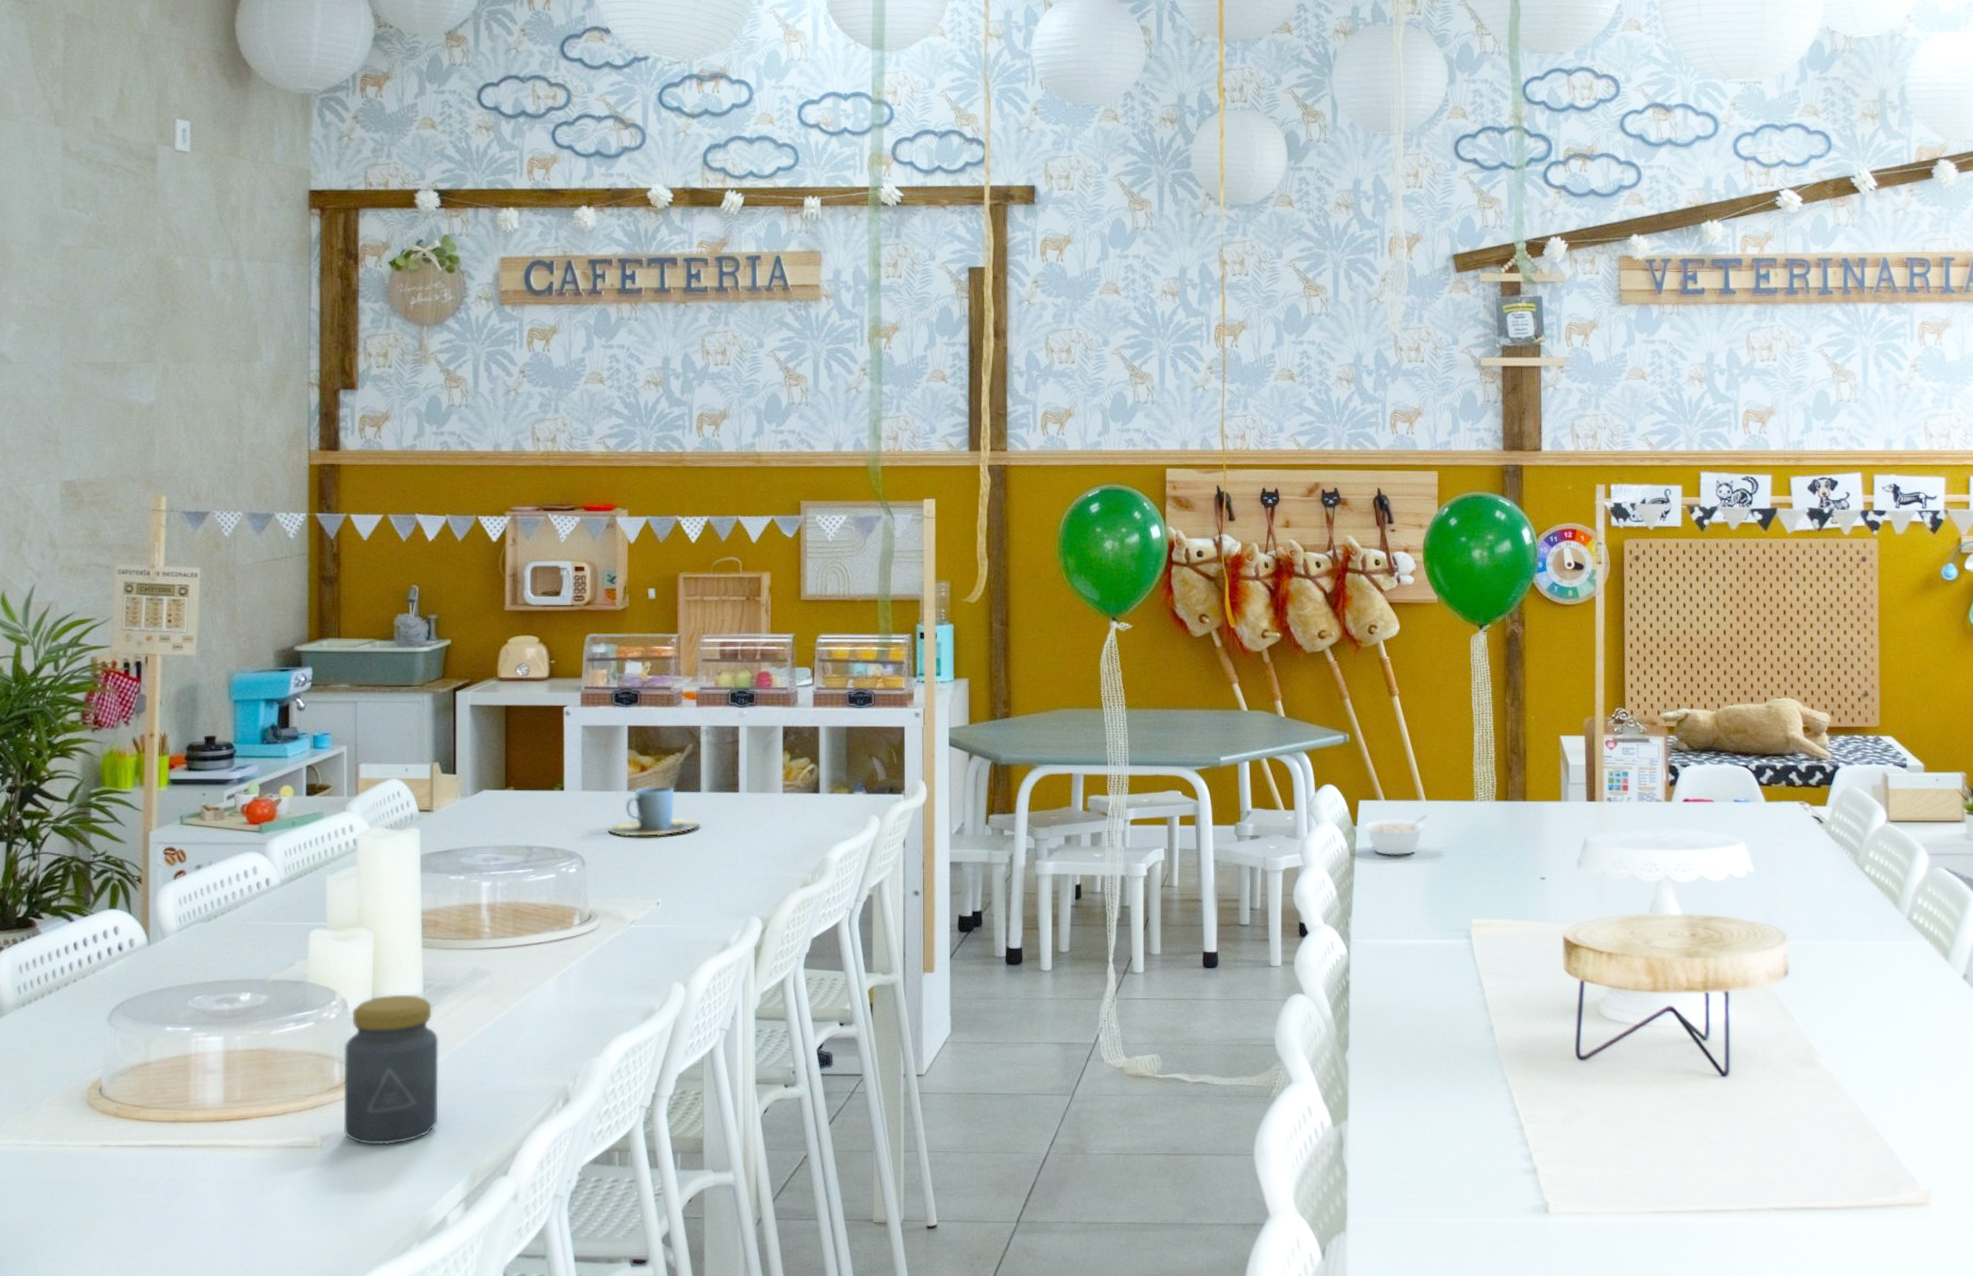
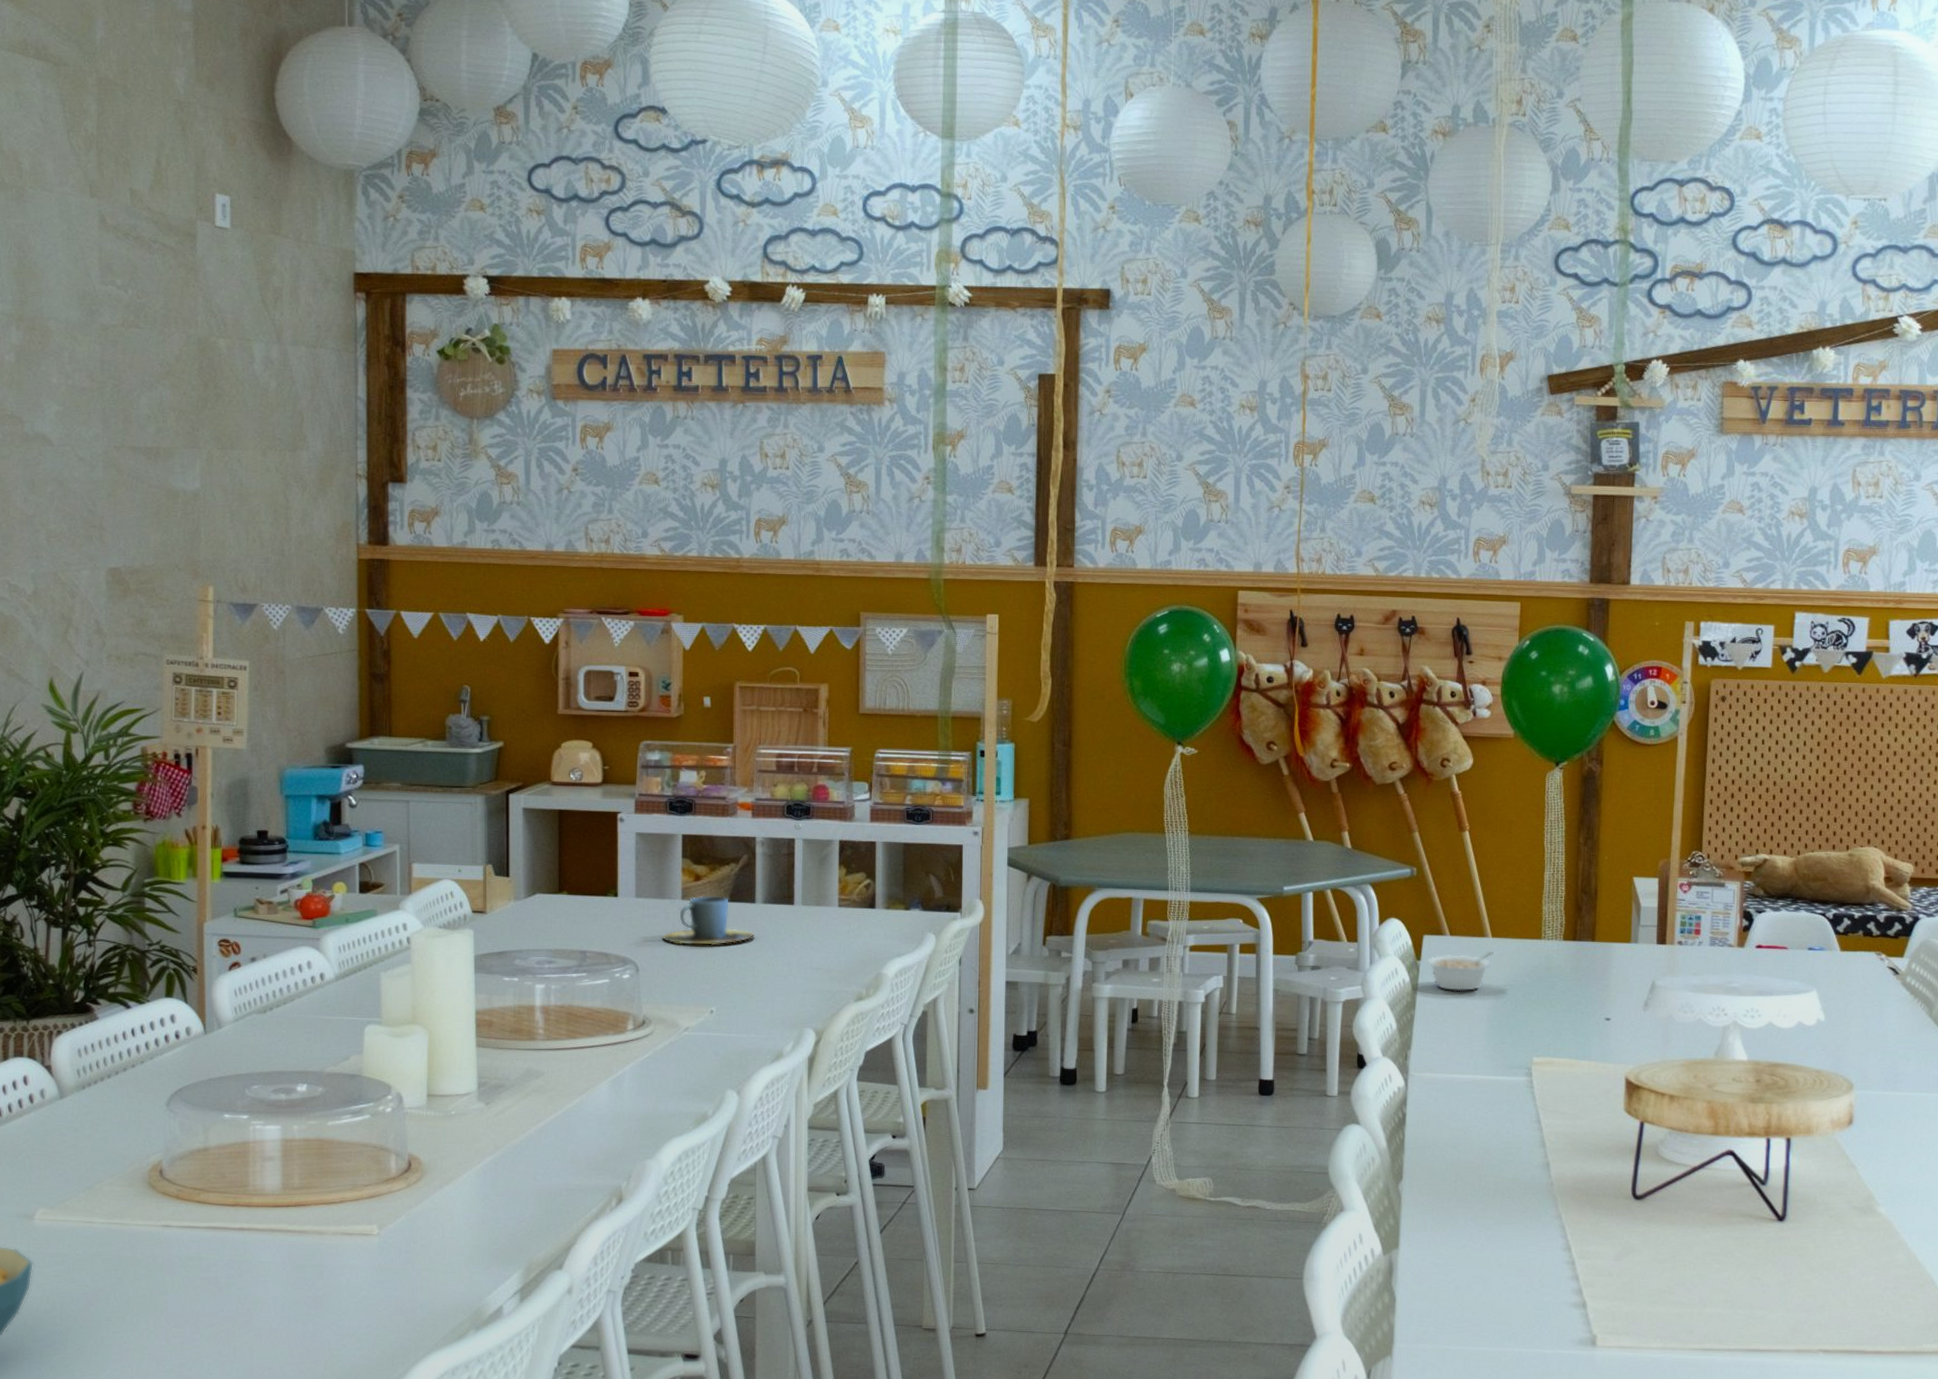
jar: present [343,994,439,1145] -> none [400,1091,494,1236]

